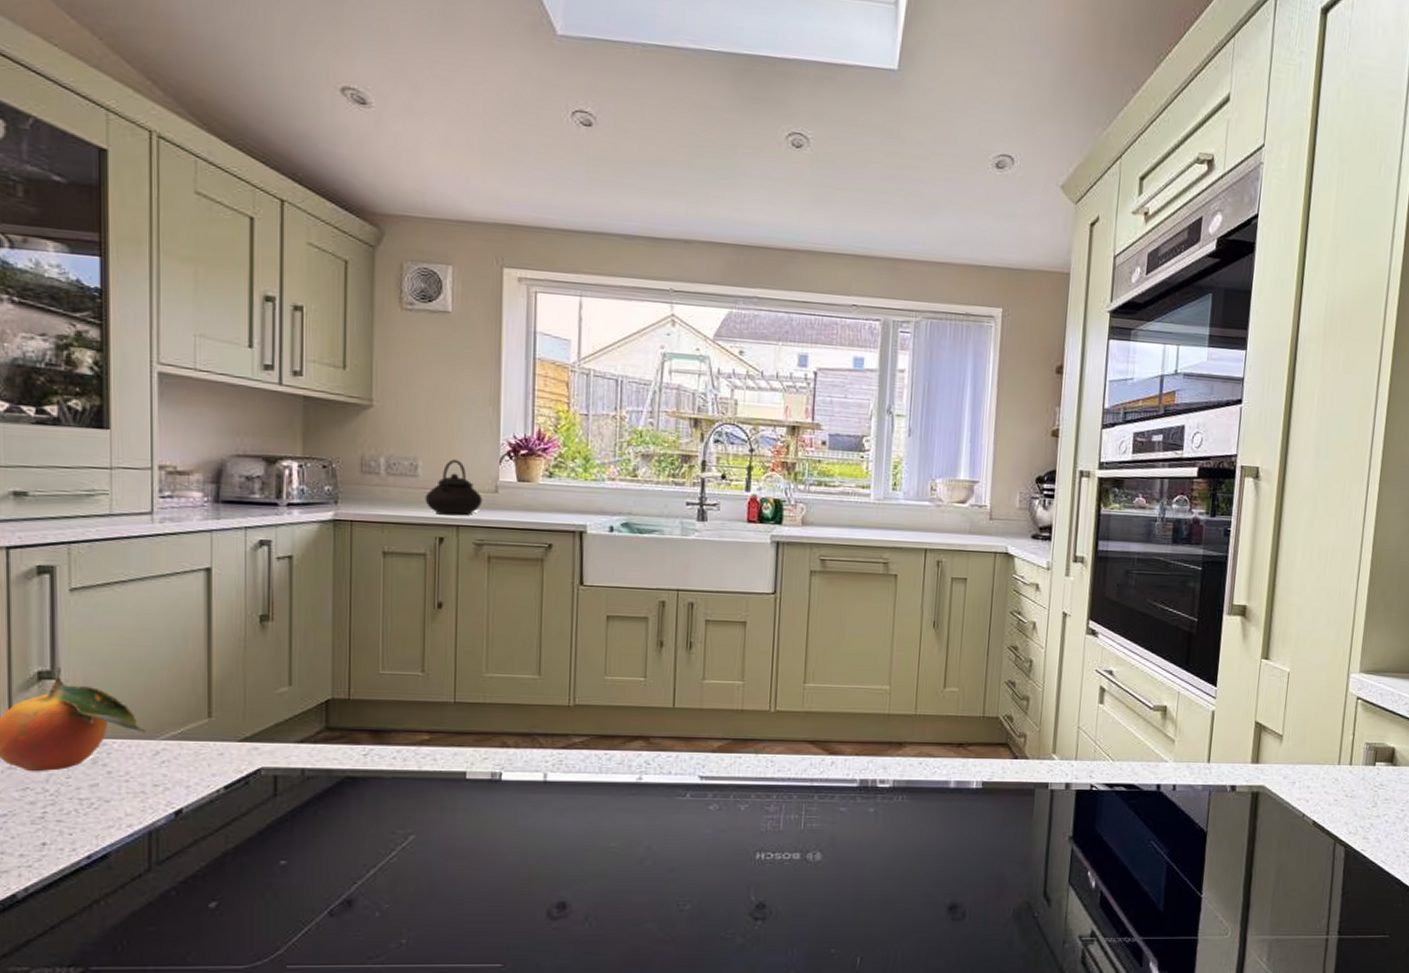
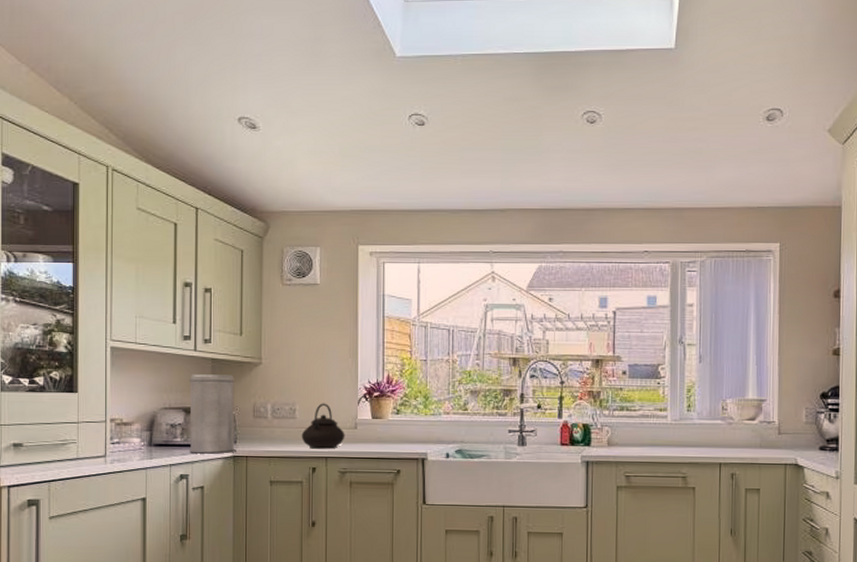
canister: none [272,414,337,516] -> present [189,374,236,454]

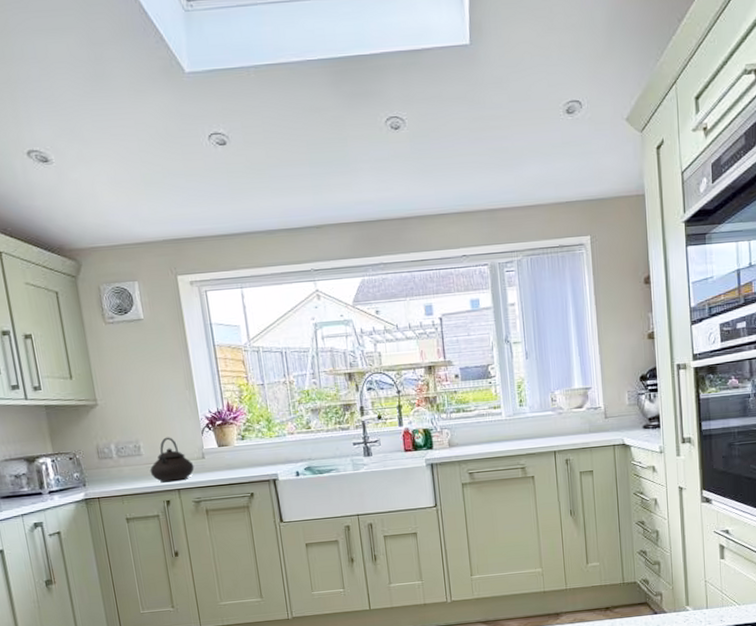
canister: present [189,374,236,454] -> none [25,419,86,501]

